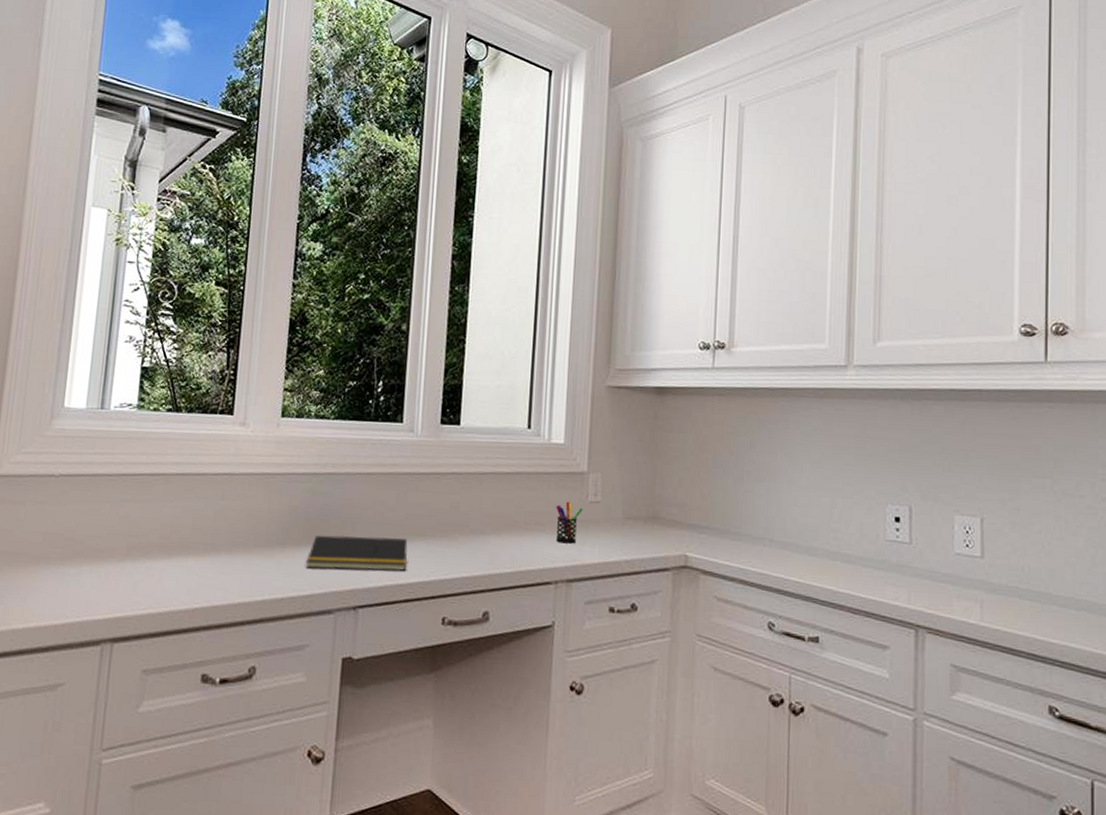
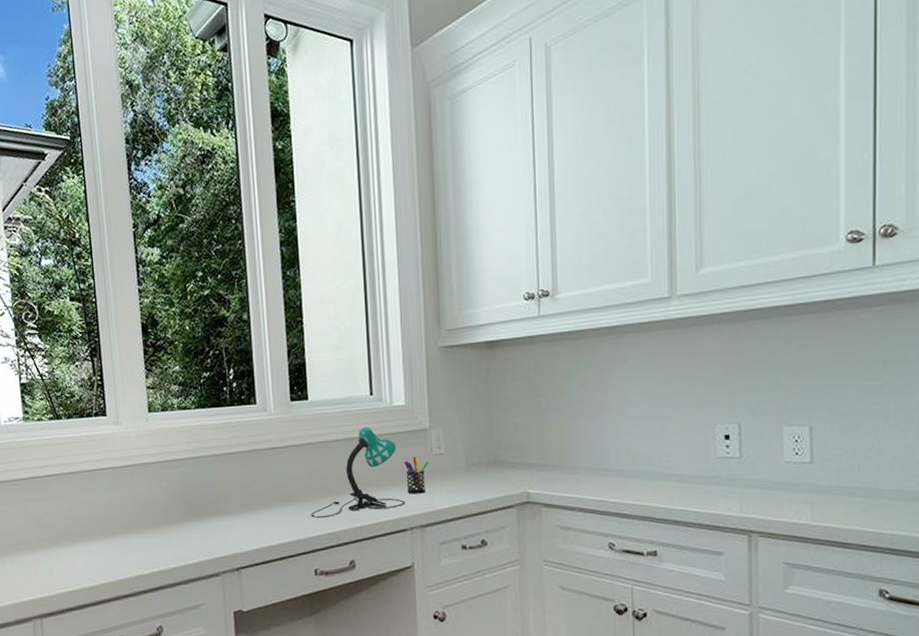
notepad: present [306,535,408,571] -> none [190,505,277,540]
desk lamp: none [446,462,552,559] -> present [311,427,405,518]

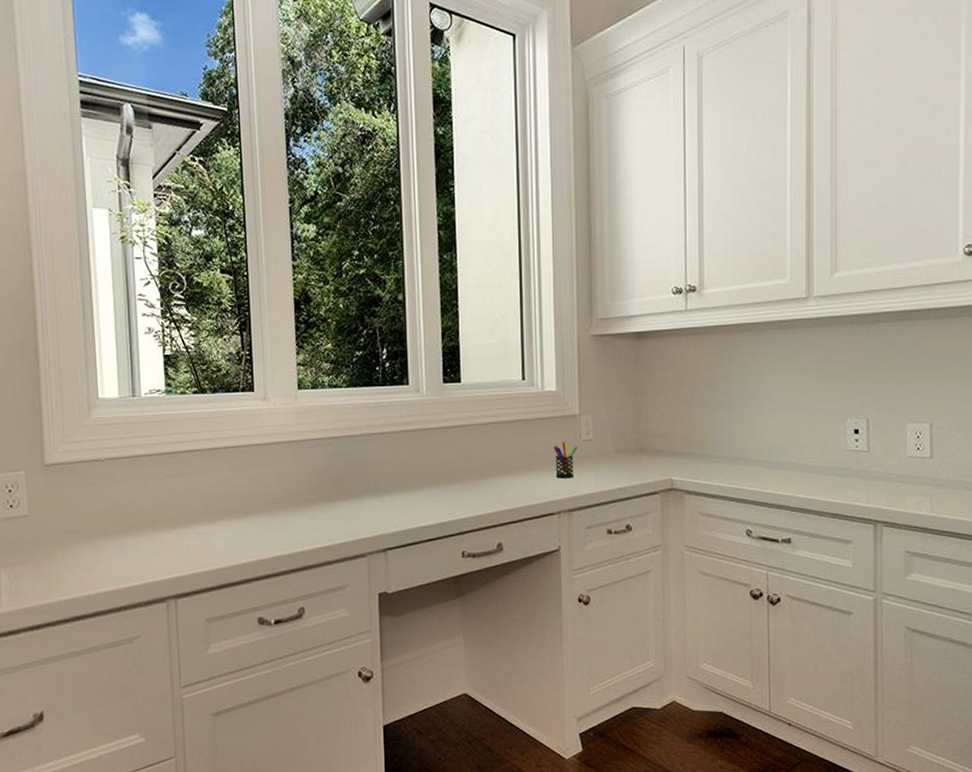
desk lamp: present [311,427,405,518] -> none [460,411,553,500]

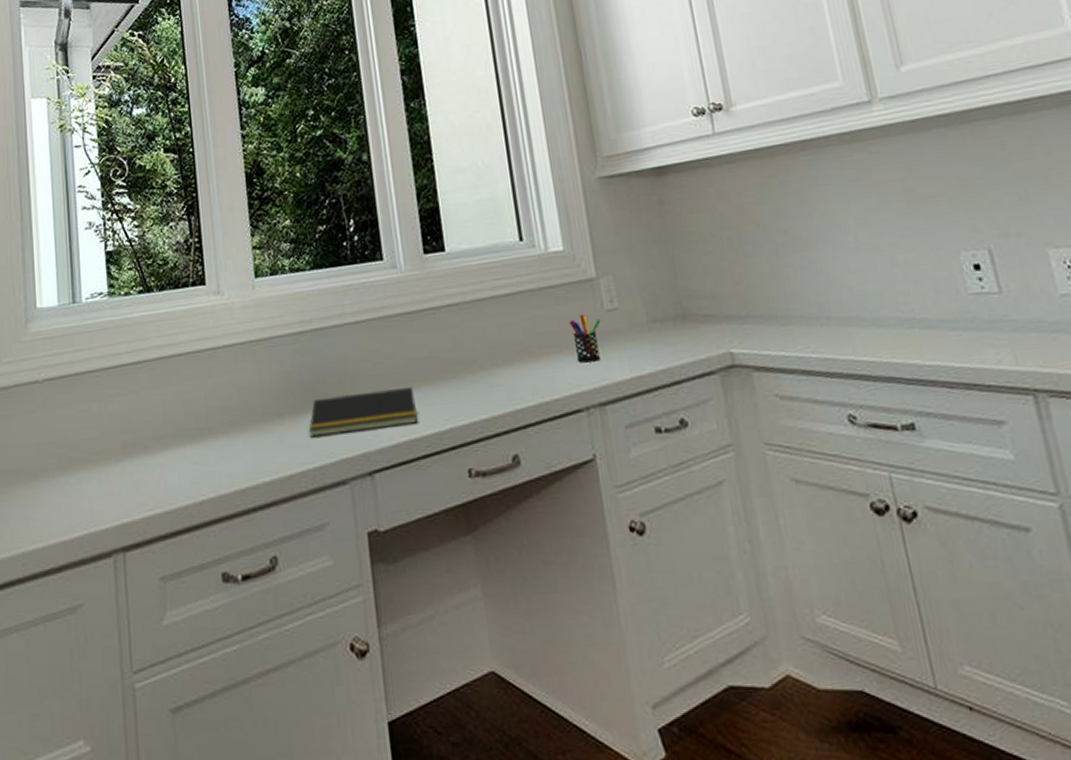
notepad: none [336,486,426,520] -> present [309,386,418,437]

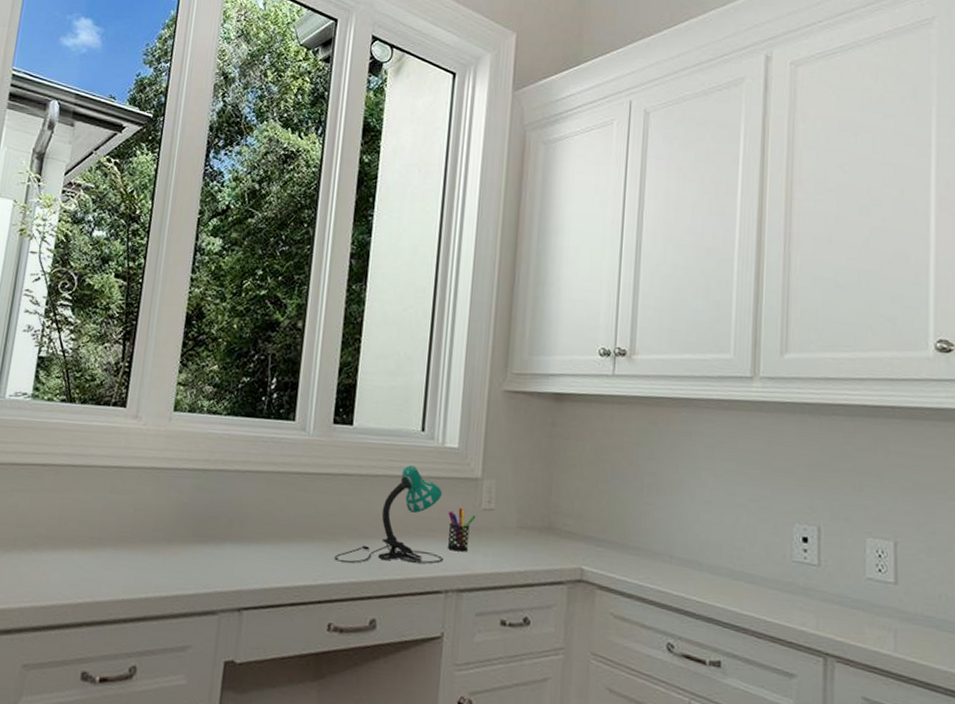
notepad: present [309,386,418,437] -> none [191,533,296,573]
desk lamp: none [458,280,576,400] -> present [334,465,443,564]

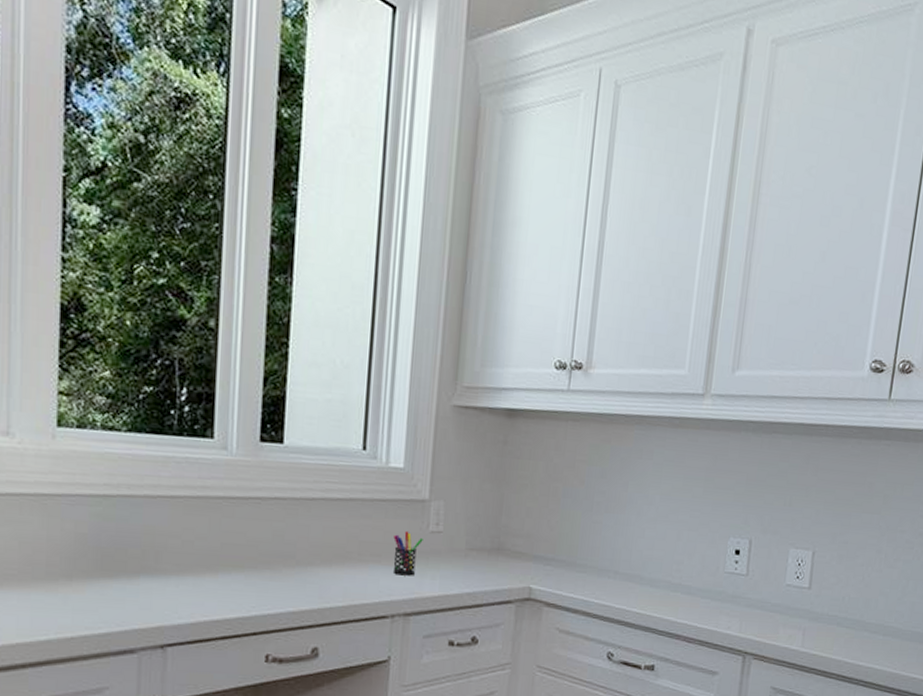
desk lamp: present [334,465,443,564] -> none [269,487,389,592]

